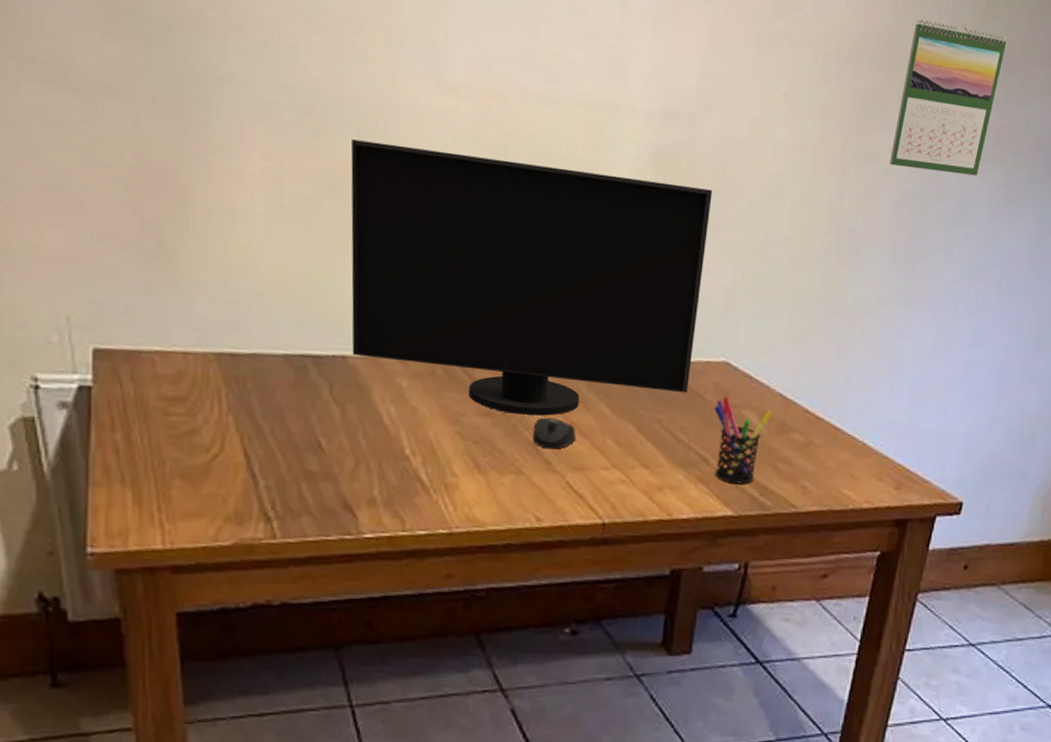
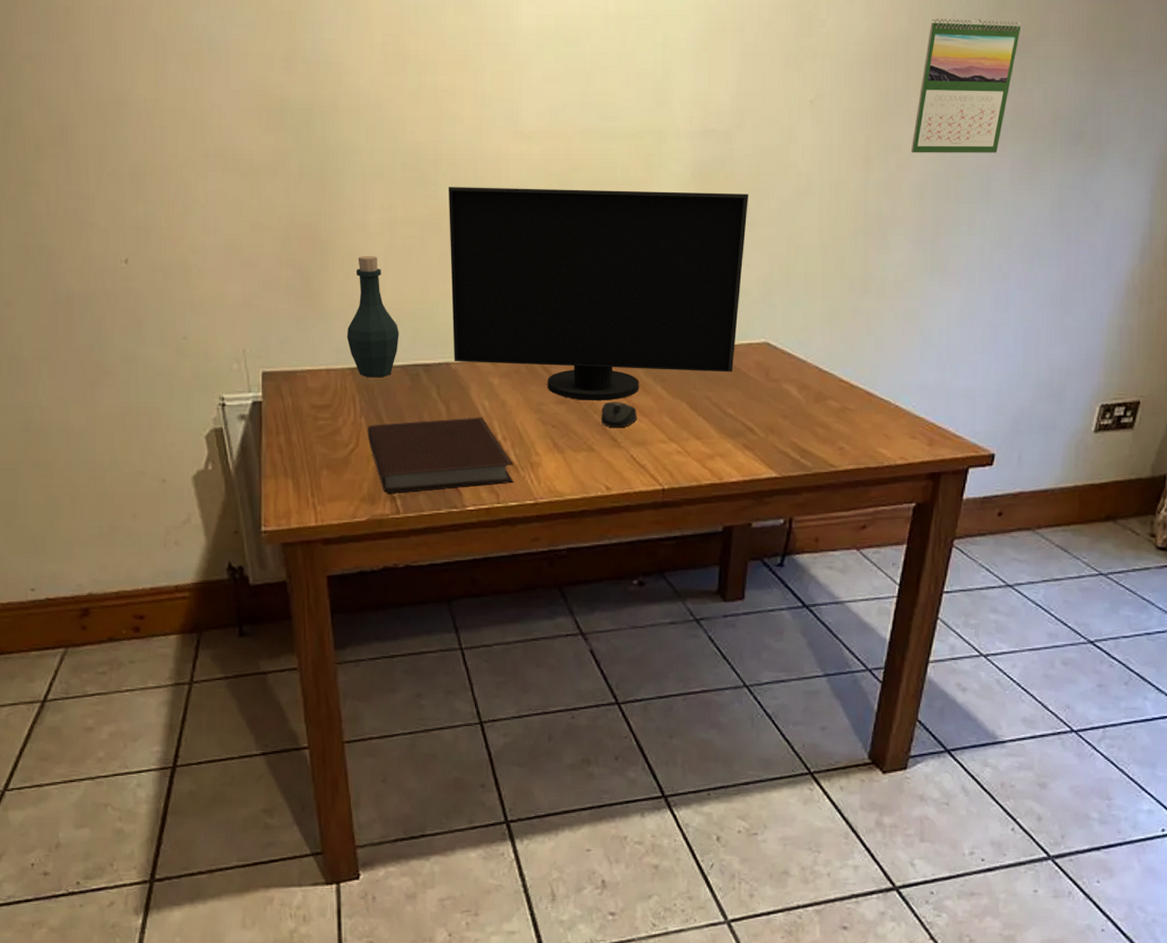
bottle: none [211,212,282,368] -> present [346,255,399,378]
notebook: none [235,425,424,513] -> present [367,417,514,493]
pen holder: present [714,396,773,484] -> none [757,373,810,449]

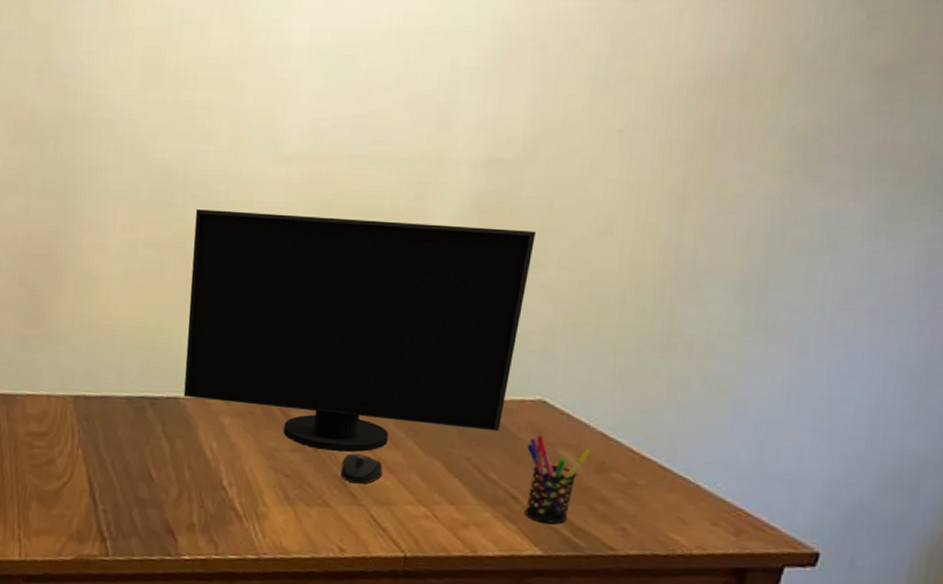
bottle: present [346,255,399,378] -> none [71,277,128,408]
notebook: present [367,417,514,493] -> none [82,457,238,535]
pen holder: none [757,373,810,449] -> present [524,435,592,524]
calendar: present [910,17,1022,153] -> none [739,39,893,197]

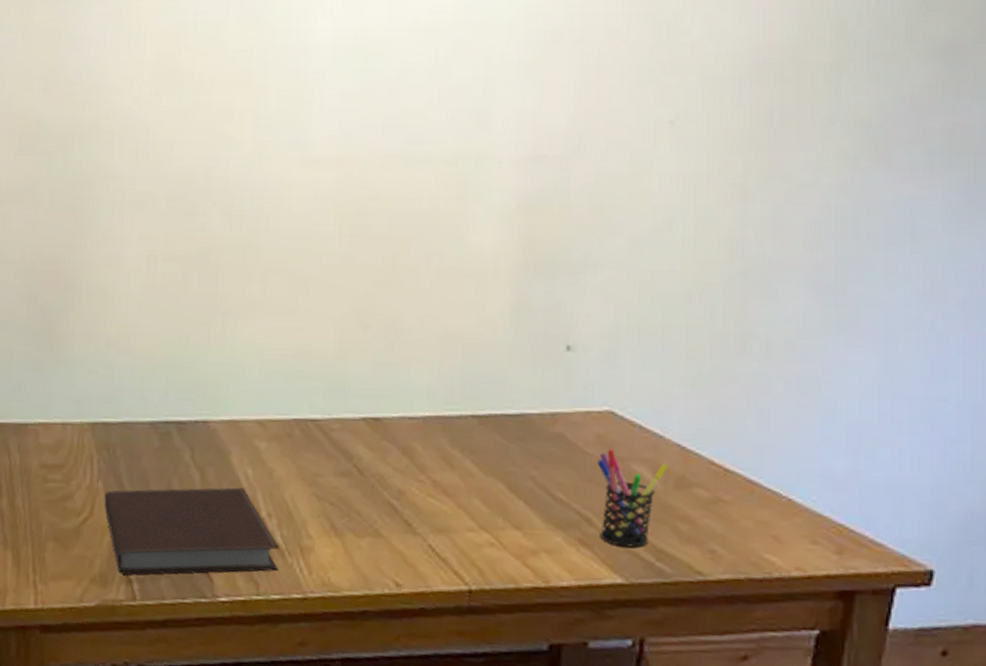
notebook: none [82,457,238,535] -> present [104,487,280,575]
computer monitor: present [183,209,536,452] -> none [213,218,588,475]
mouse: present [341,453,383,484] -> none [392,476,438,510]

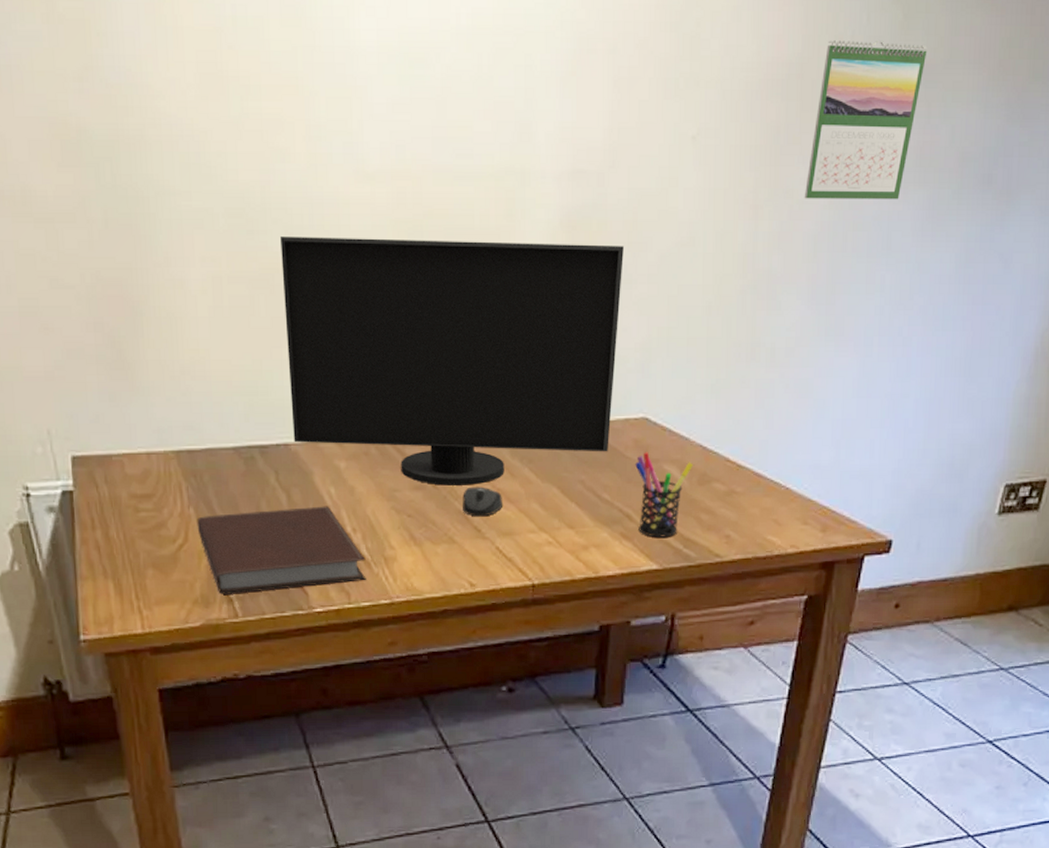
computer monitor: none [213,218,588,475] -> present [280,236,624,486]
mouse: none [392,476,438,510] -> present [462,486,502,517]
calendar: none [804,22,953,184] -> present [804,40,928,200]

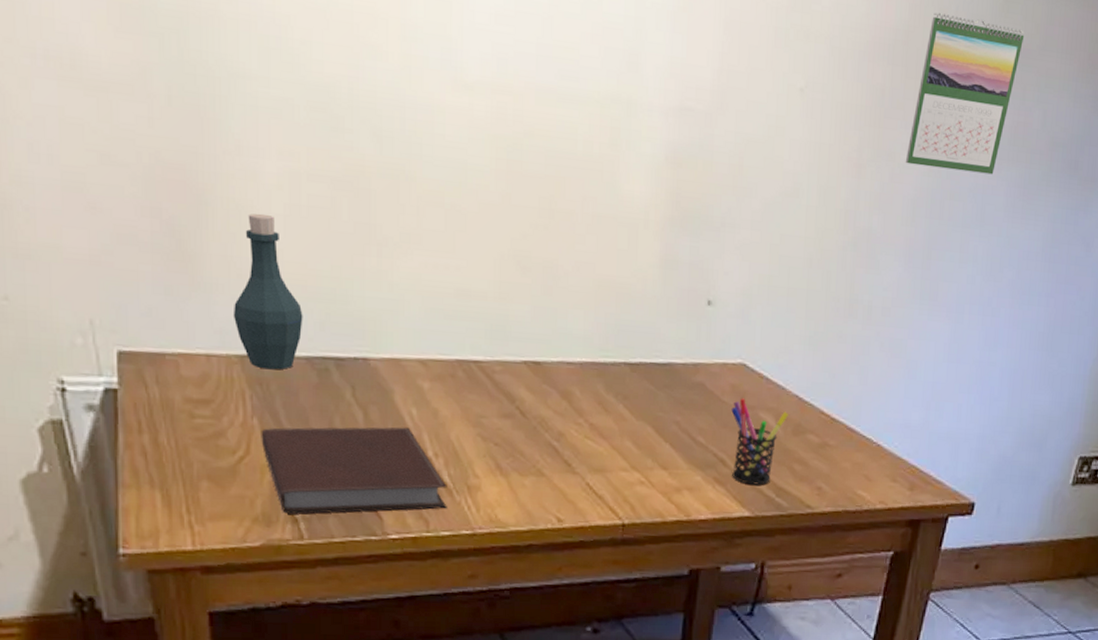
bottle: none [168,318,230,462] -> present [233,213,303,370]
computer monitor: present [280,236,624,486] -> none [368,138,728,418]
mouse: present [462,486,502,517] -> none [553,419,595,451]

